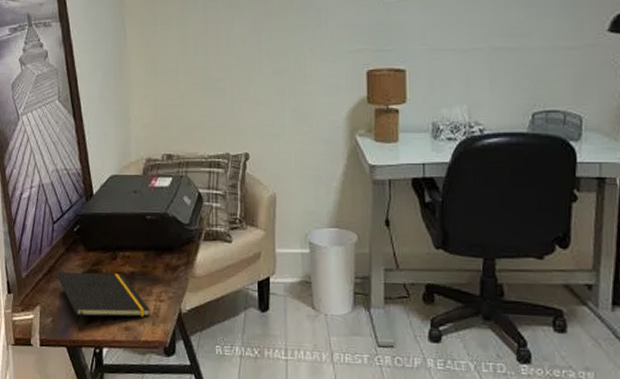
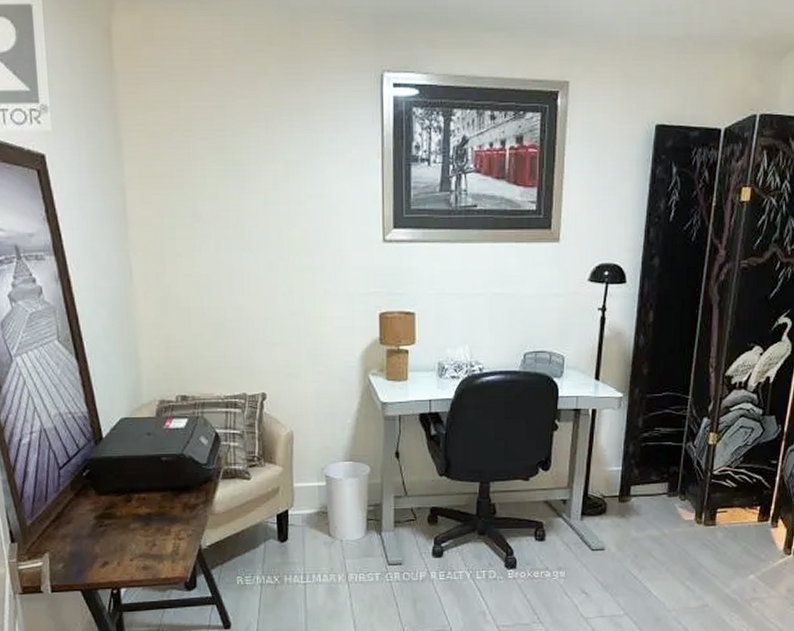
notepad: present [57,271,151,332] -> none [66,515,170,575]

